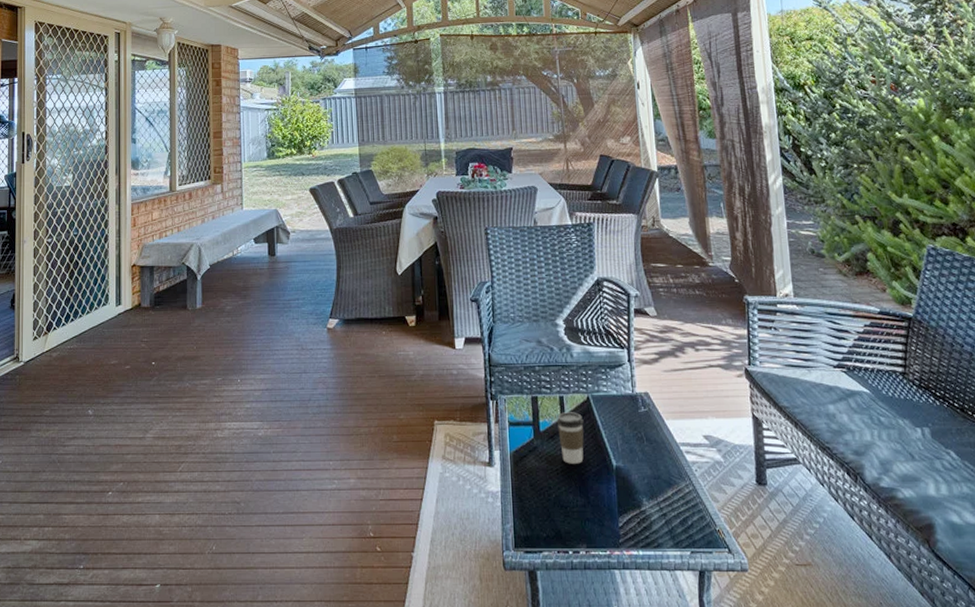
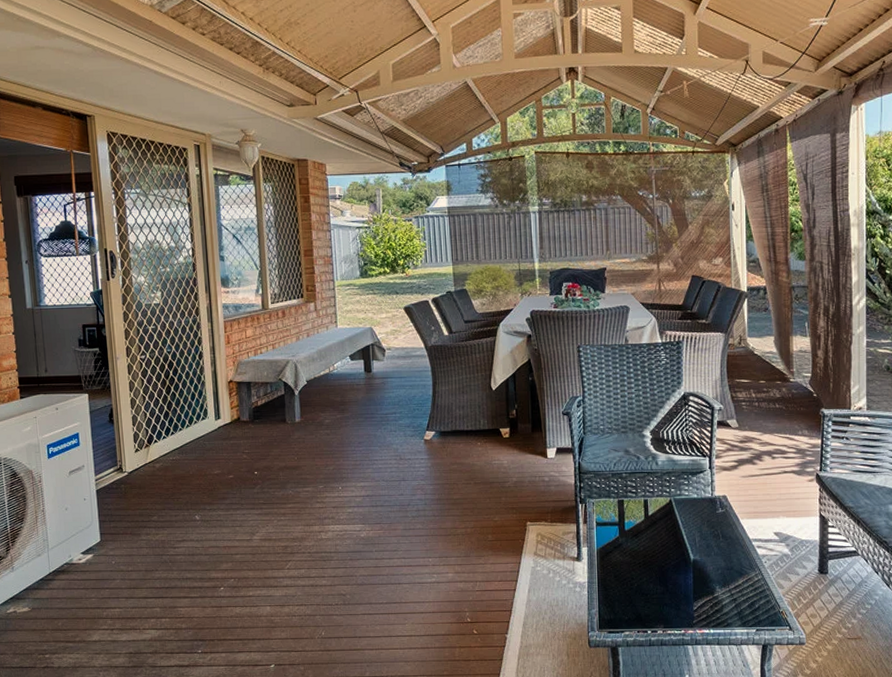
coffee cup: present [556,412,584,464] -> none [640,513,666,558]

